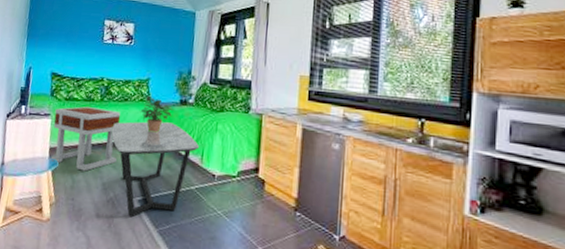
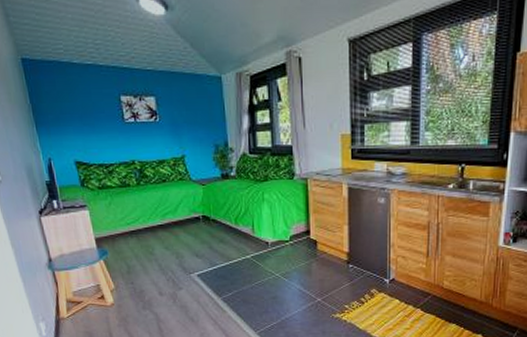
side table: present [50,106,121,171] -> none [90,193,168,256]
coffee table: present [111,121,200,216] -> none [155,198,249,290]
potted plant: present [140,95,175,134] -> none [181,173,218,211]

